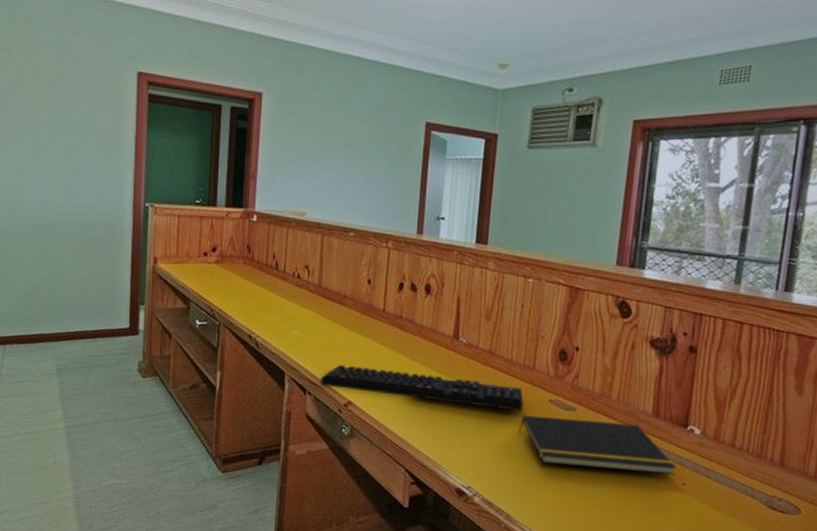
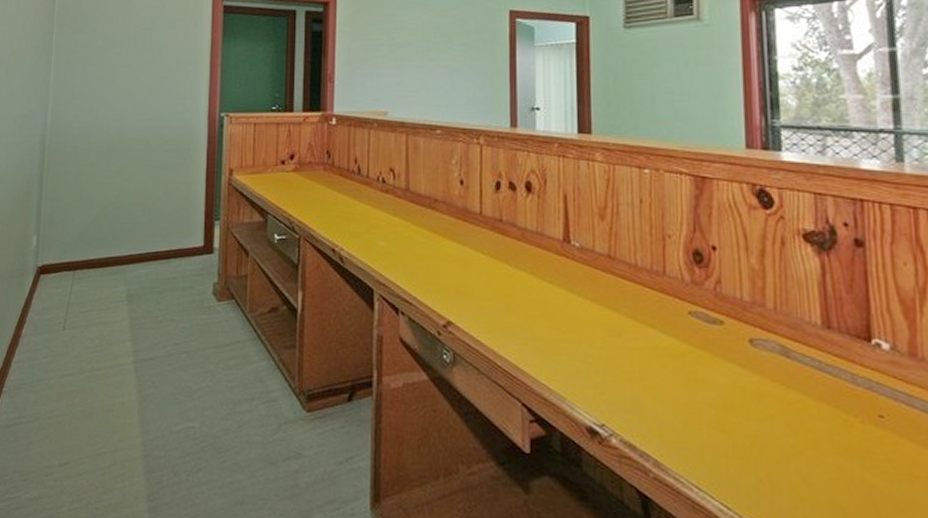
keyboard: present [320,364,524,412] -> none [414,278,658,327]
notepad: present [518,414,678,475] -> none [655,331,868,405]

